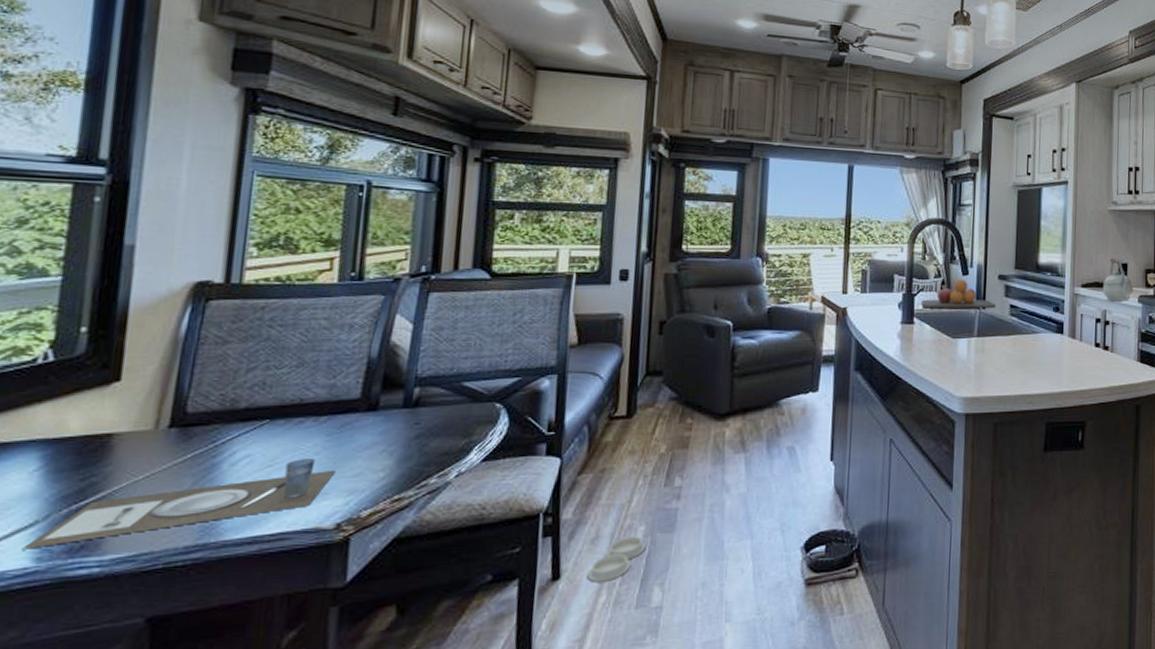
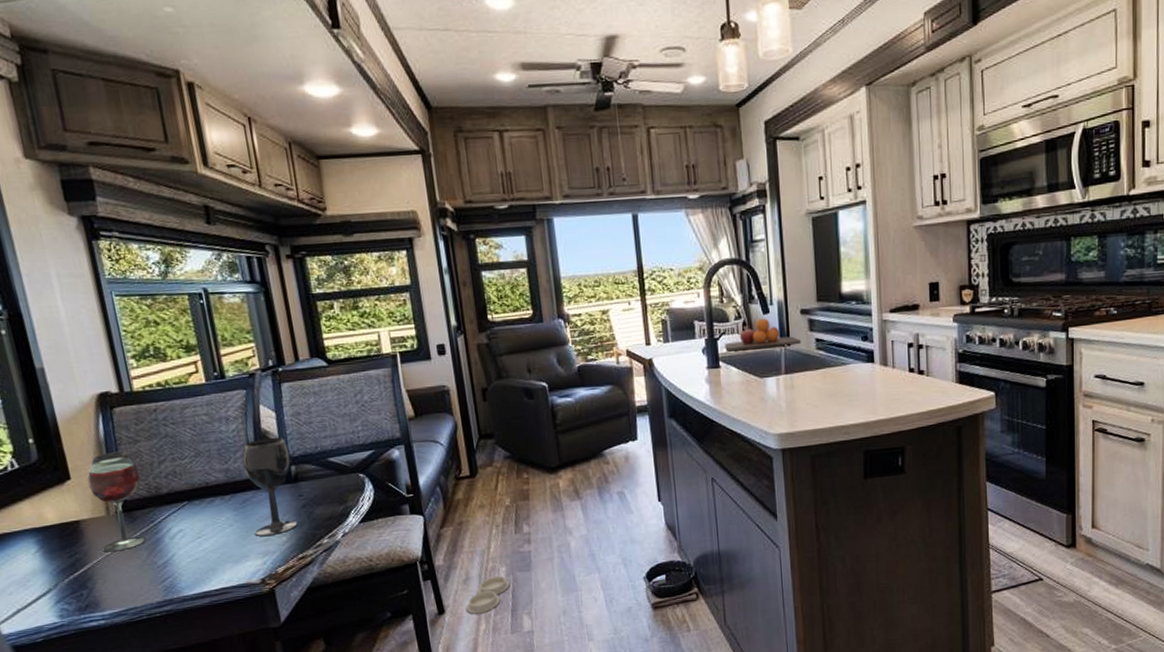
place setting: present [21,459,336,549] -> none [47,529,249,610]
wineglass: none [133,352,218,477] -> present [87,451,146,552]
wine glass: none [345,352,418,471] -> present [242,437,298,537]
kettle: present [1102,258,1134,301] -> none [913,278,947,324]

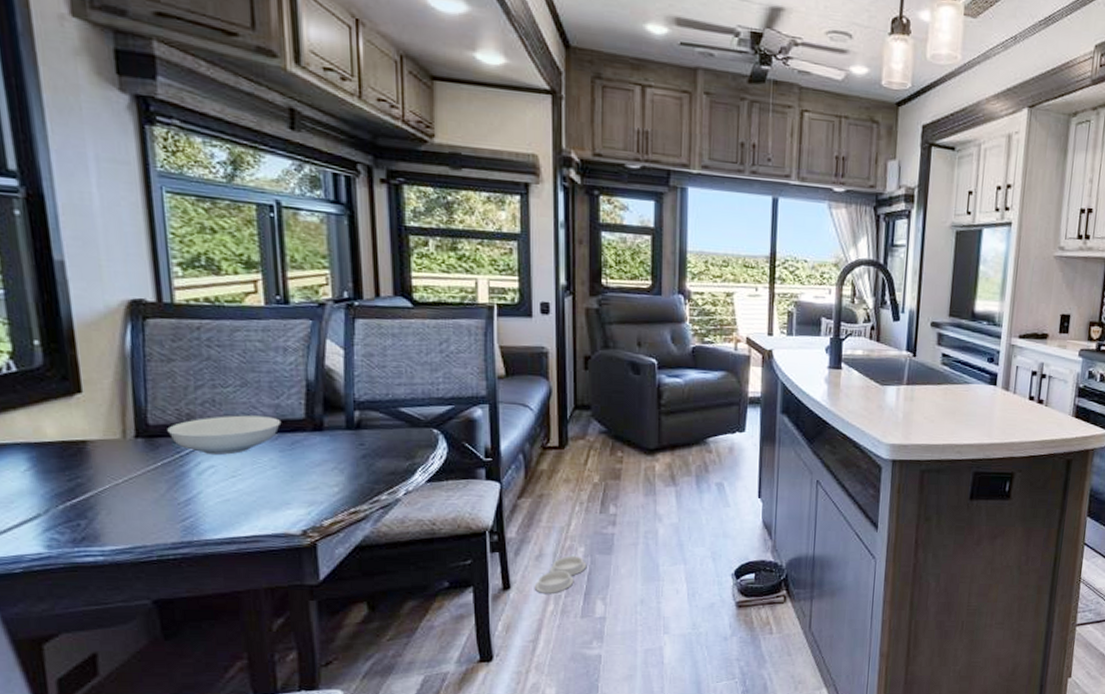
wineglass: present [87,451,146,552] -> none [102,368,170,481]
bowl: none [141,480,232,520] -> present [167,415,282,455]
wine glass: present [242,437,298,537] -> none [298,376,355,485]
chopping board: present [725,318,802,352] -> none [850,325,928,357]

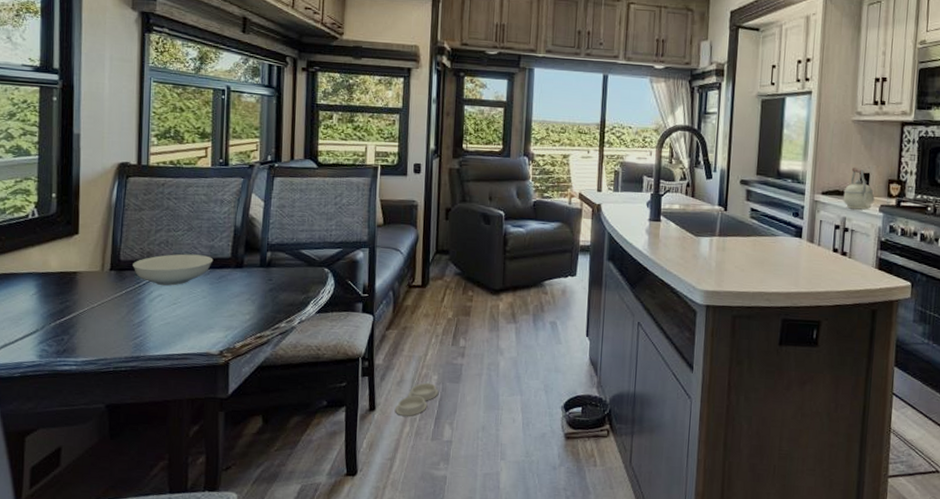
kettle: none [1041,309,1075,355] -> present [843,168,875,210]

